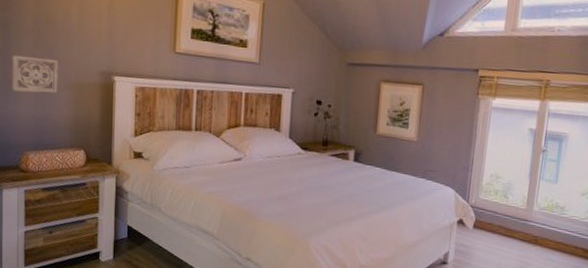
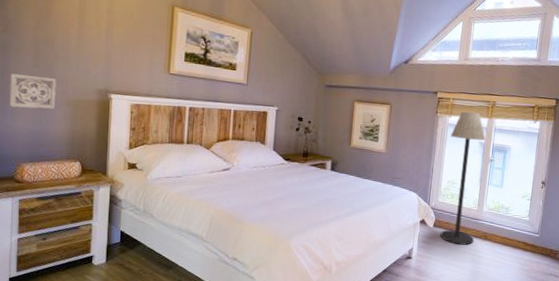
floor lamp: none [481,92,537,250] -> present [440,111,486,245]

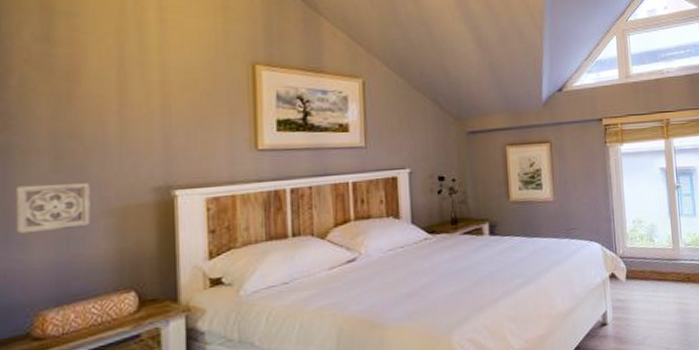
floor lamp: present [440,111,486,245] -> none [626,135,677,296]

